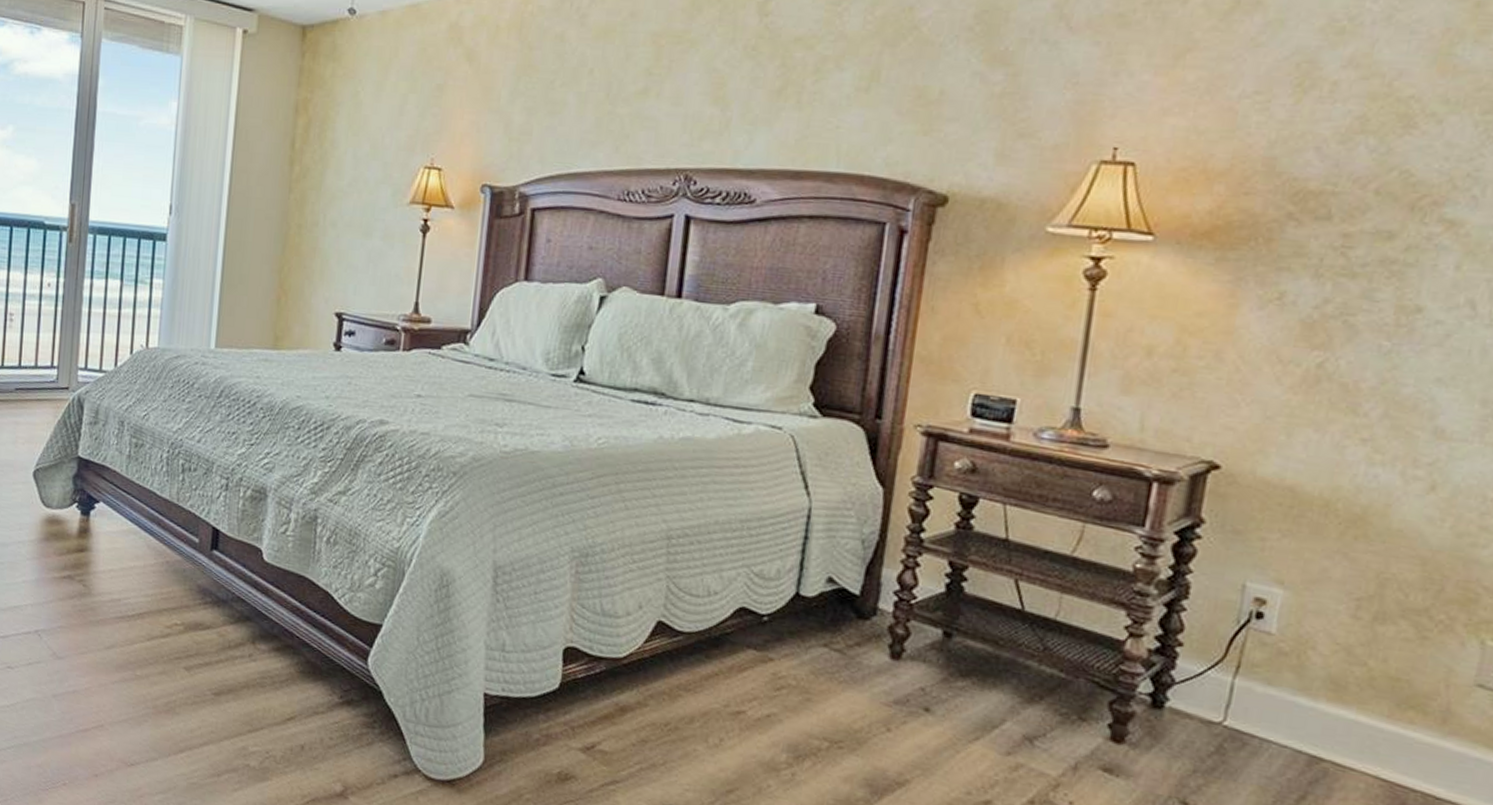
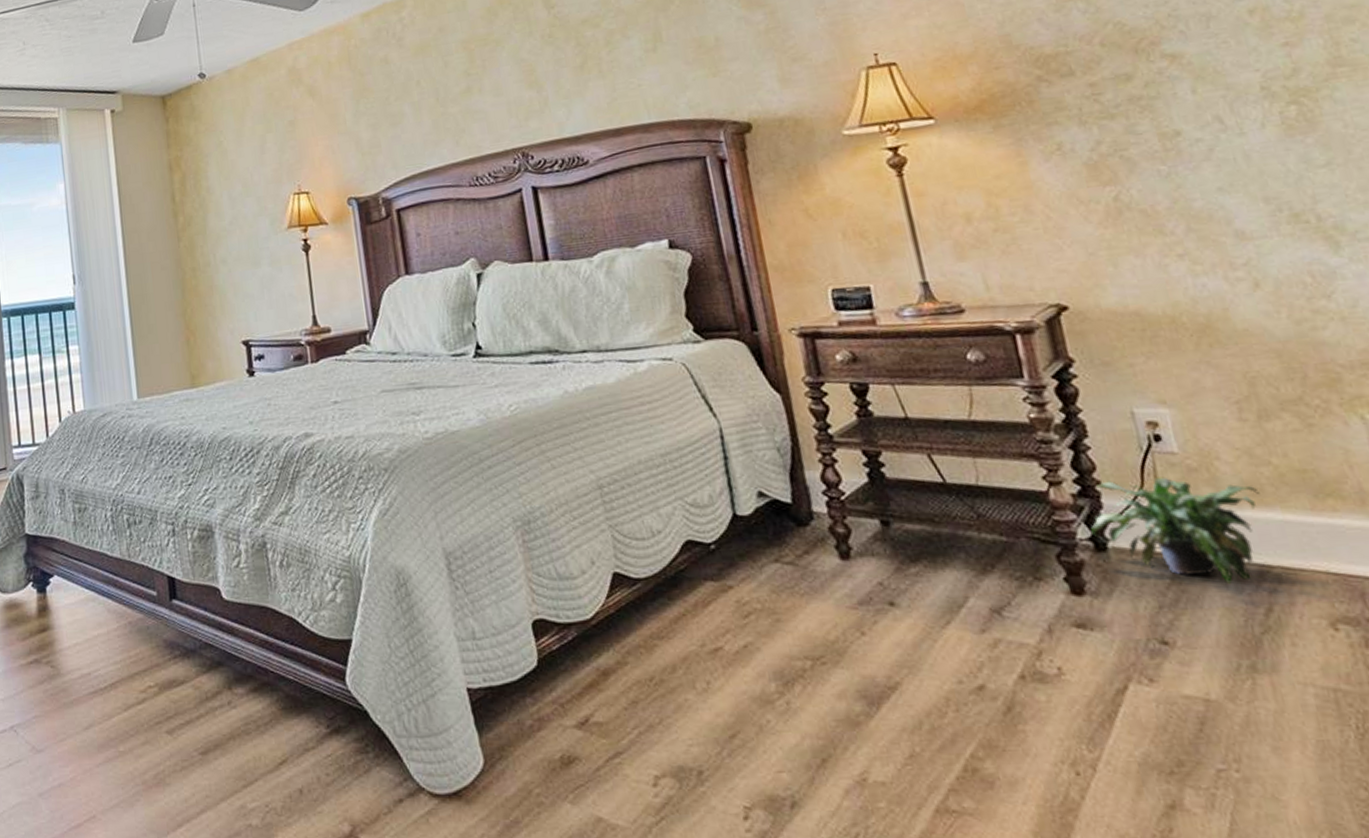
potted plant: none [1154,645,1342,767] -> present [1091,477,1260,584]

